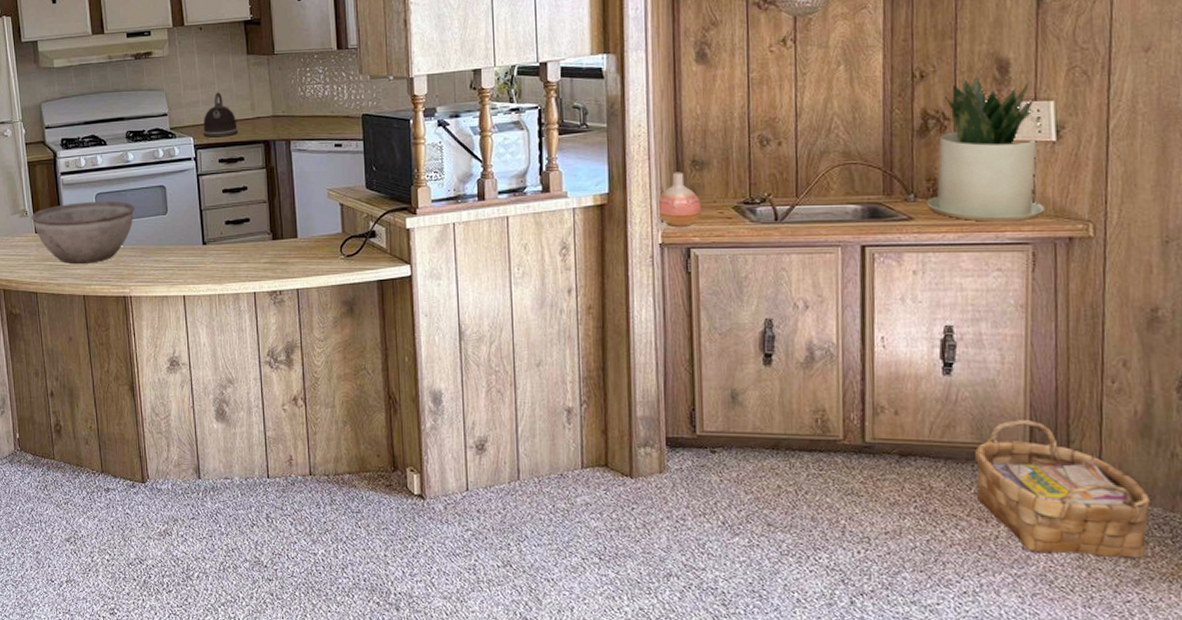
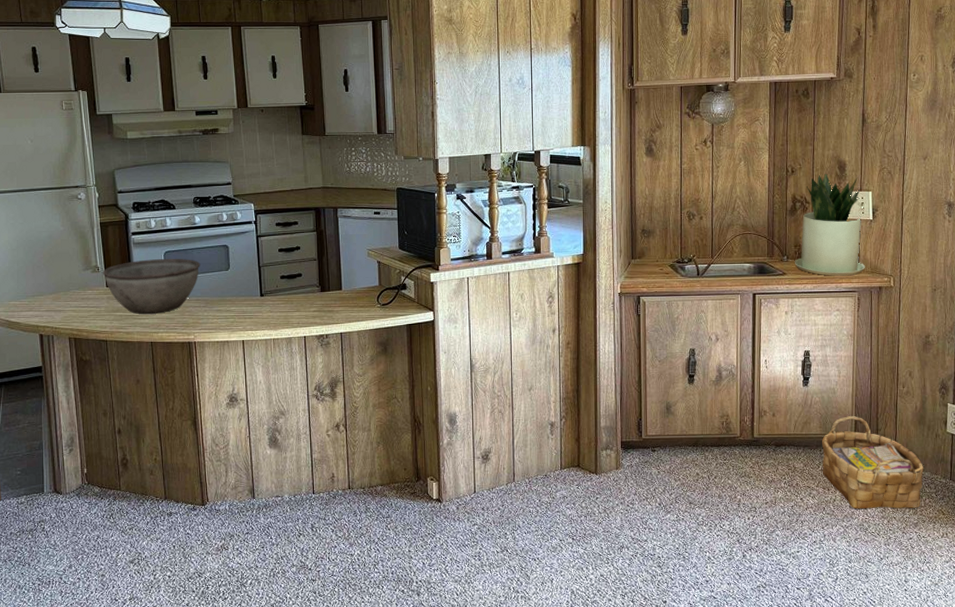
kettle: present [203,92,238,138] -> none [262,166,293,204]
vase: present [656,172,703,227] -> none [617,238,649,280]

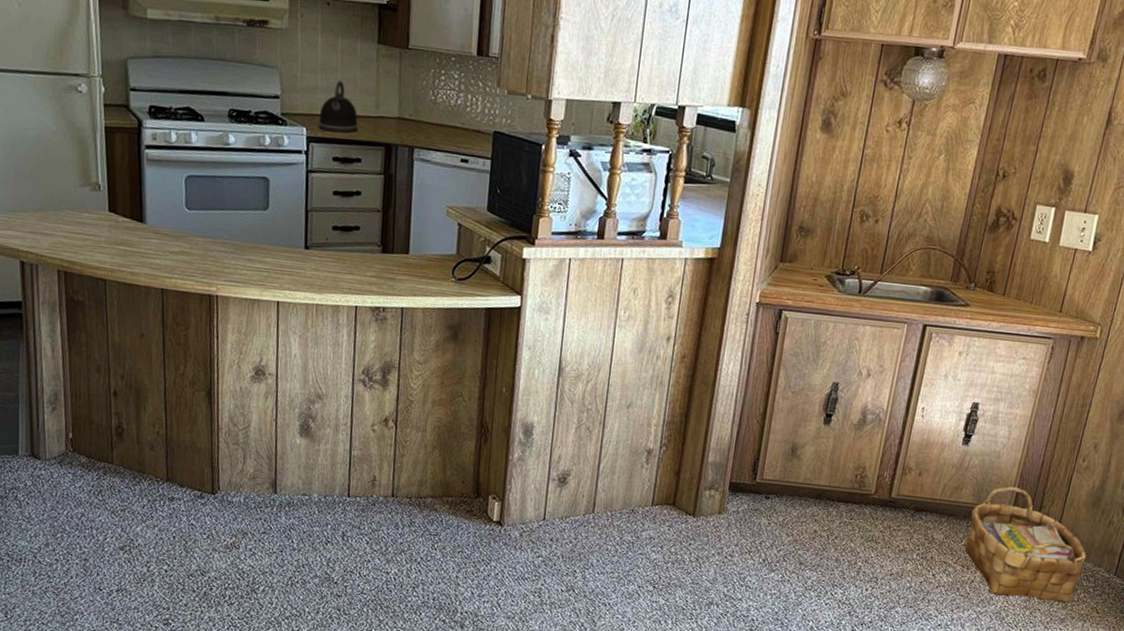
bowl: present [102,258,200,314] -> none [104,182,231,254]
kettle: none [262,166,293,204] -> present [318,81,358,133]
planter: present [794,173,866,276] -> none [982,184,1087,318]

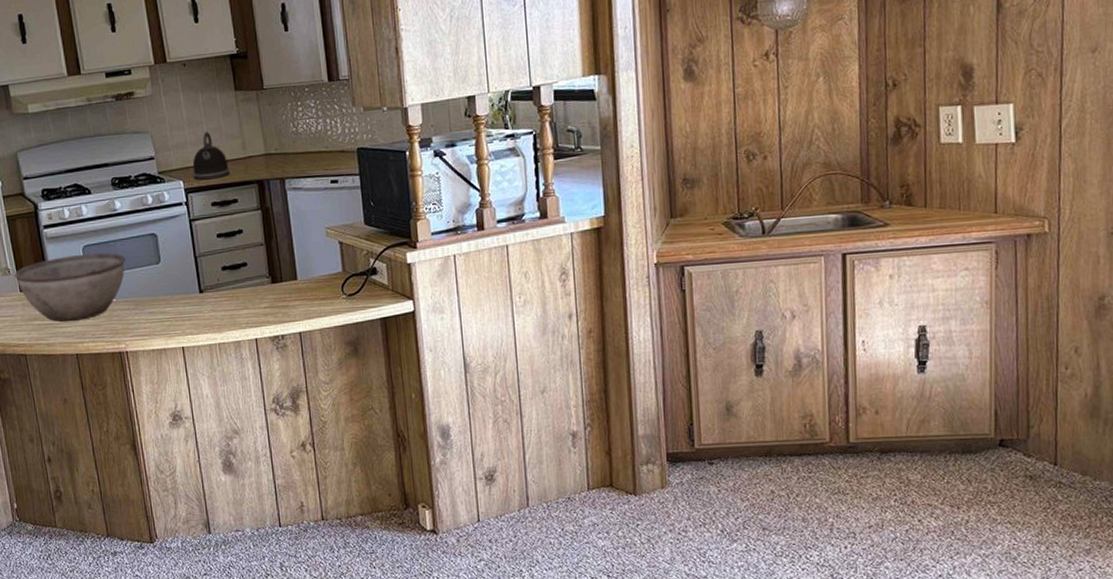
bowl: none [104,182,231,254] -> present [14,253,126,322]
woven basket: present [964,486,1087,602] -> none [947,410,1100,533]

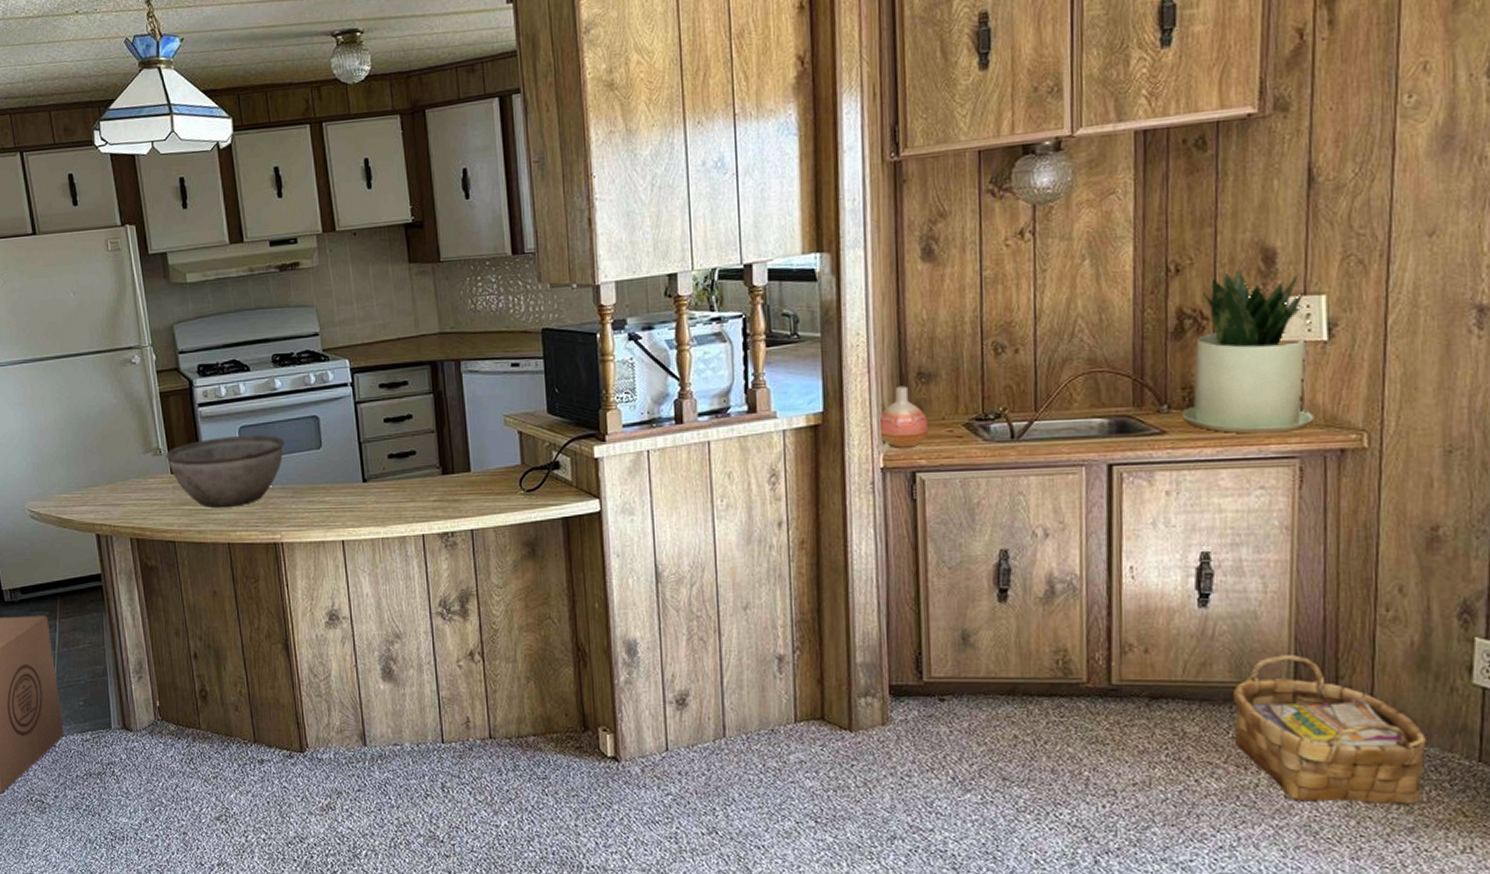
kettle: present [192,131,230,181] -> none [360,307,400,360]
vase: none [650,190,695,246] -> present [877,385,930,448]
planter: none [900,83,1007,224] -> present [1181,270,1315,434]
woven basket: none [947,410,1100,533] -> present [1233,655,1428,804]

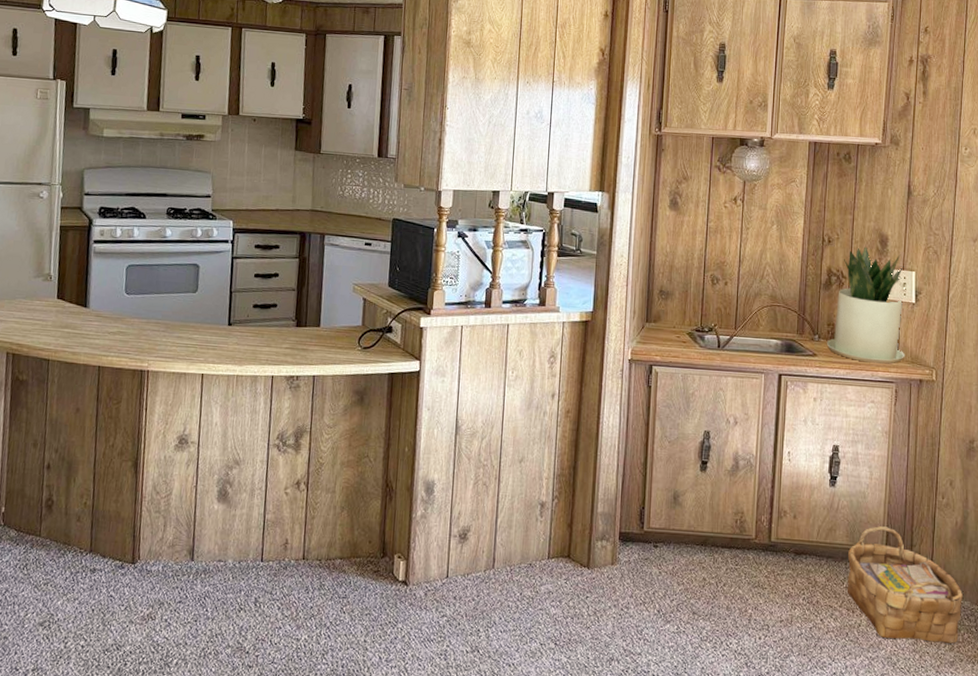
bowl: present [165,434,285,507] -> none [55,272,166,334]
vase: present [877,385,930,448] -> none [629,298,665,346]

